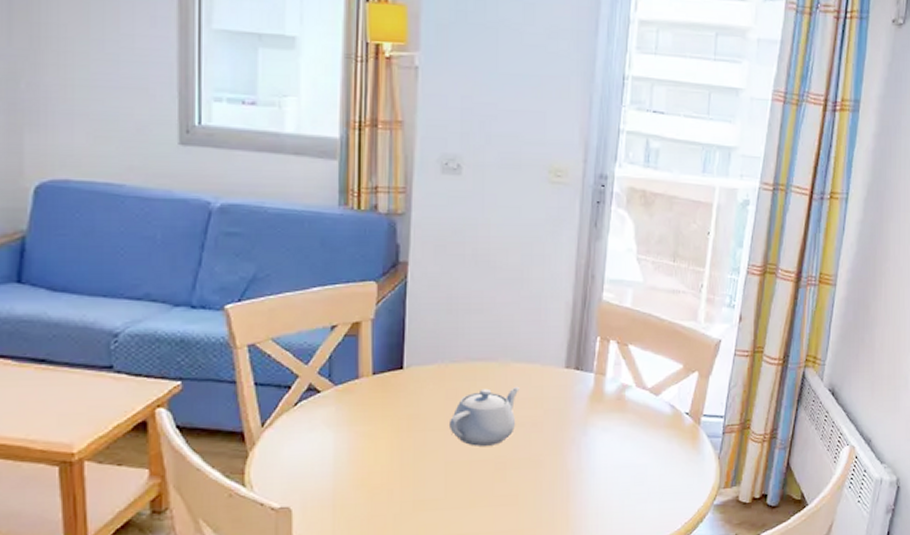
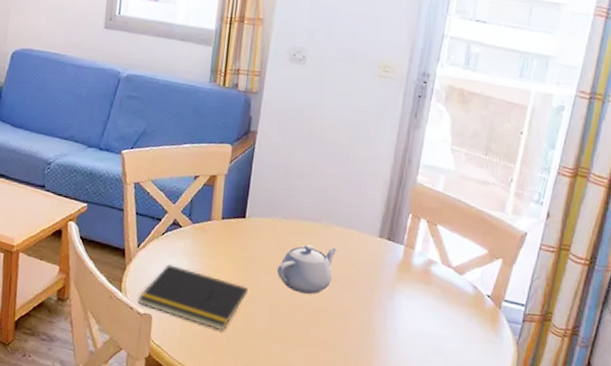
notepad: none [270,441,415,509] -> present [138,264,248,331]

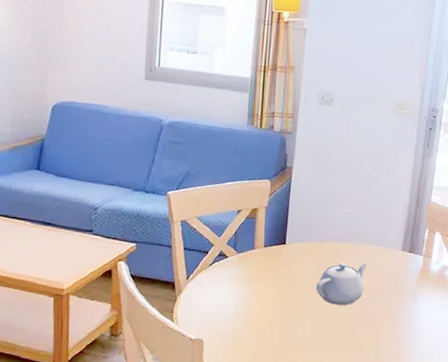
notepad: present [138,264,248,331] -> none [189,292,291,346]

